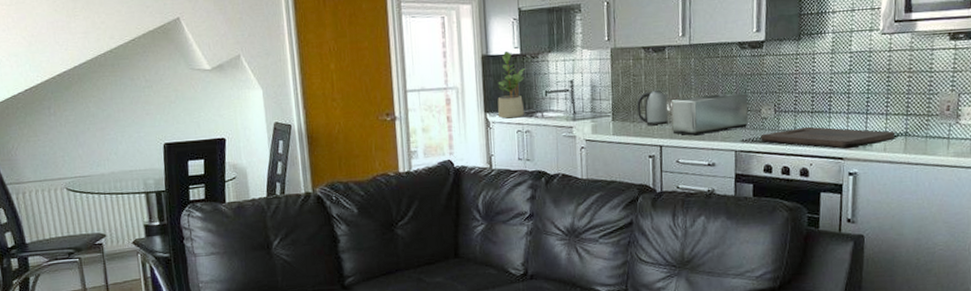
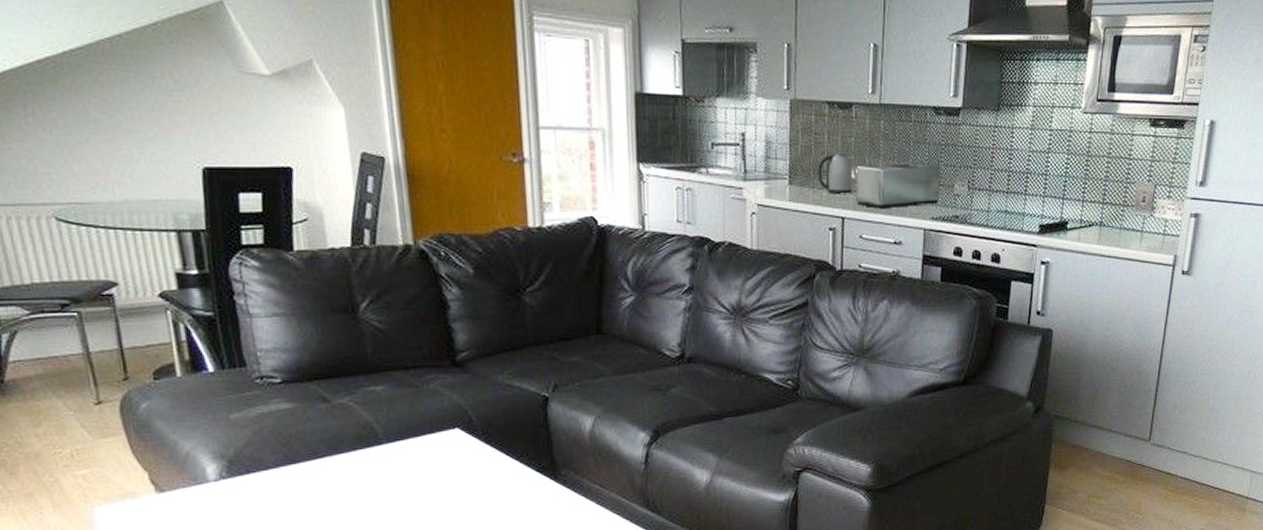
potted plant: present [497,52,526,119] -> none [653,91,689,172]
cutting board: present [760,126,896,149] -> none [952,208,1091,235]

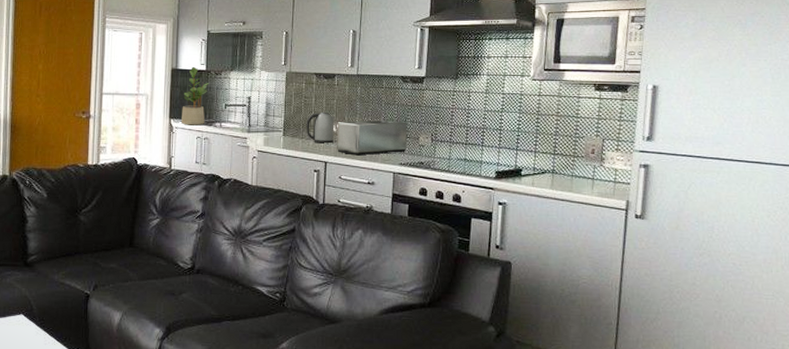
potted plant: none [653,91,689,172] -> present [182,67,210,126]

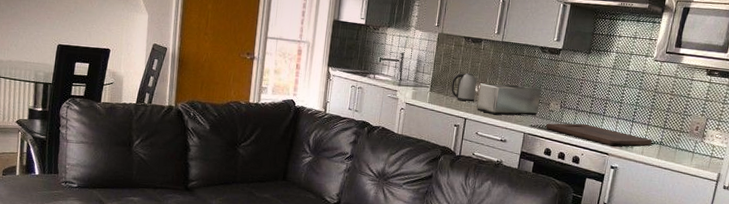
potted plant: present [182,67,210,126] -> none [339,20,368,75]
cutting board: none [418,156,543,180] -> present [546,123,653,147]

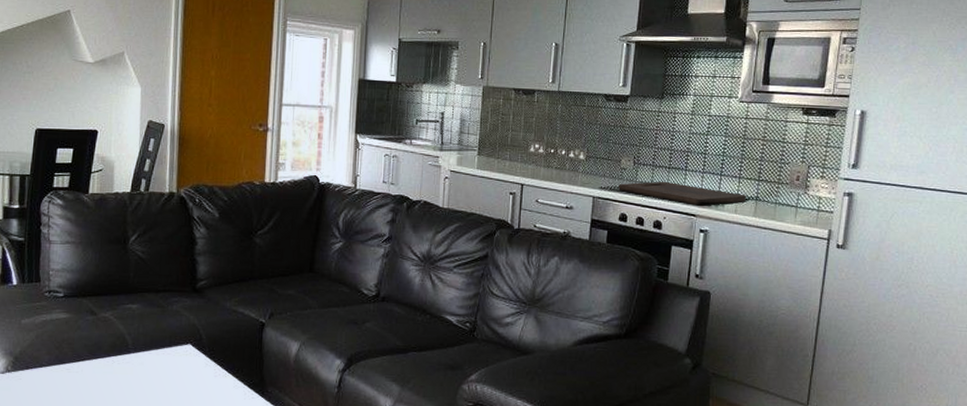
kettle: present [451,72,478,103] -> none [503,130,533,165]
toaster: present [476,82,541,116] -> none [534,140,610,178]

